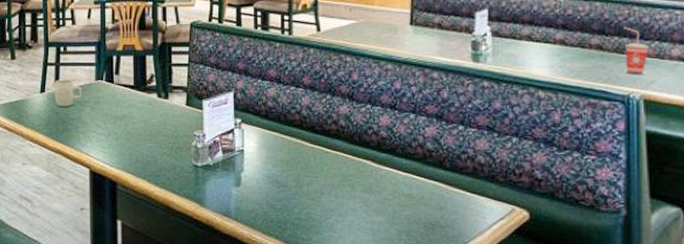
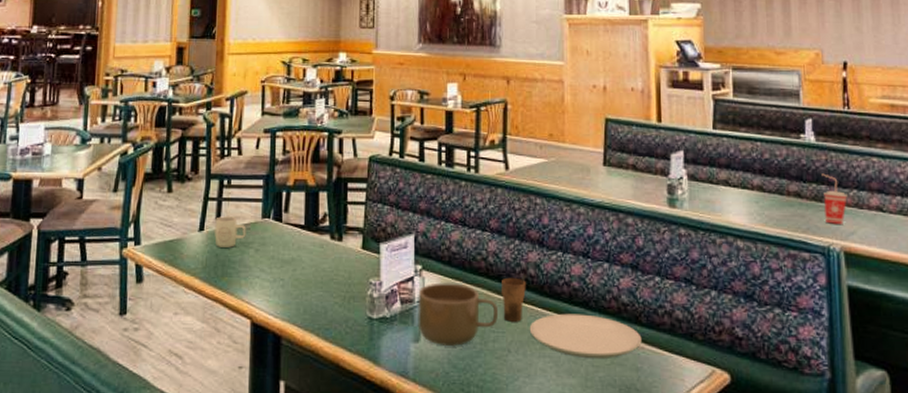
cup: none [238,134,311,190] -> present [417,282,498,347]
cup: none [314,125,337,168] -> present [502,273,526,322]
plate: none [340,160,446,199] -> present [529,313,642,358]

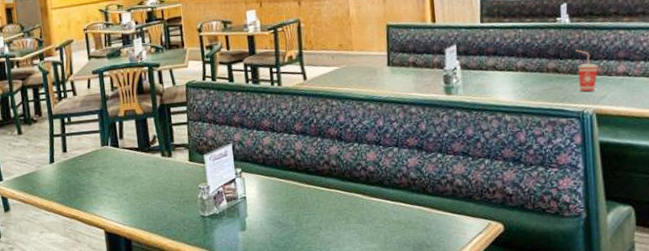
mug: present [214,216,246,248] -> none [62,148,90,175]
cup: present [417,282,498,347] -> none [240,179,309,231]
cup: present [502,273,526,322] -> none [309,164,330,205]
plate: present [529,313,642,358] -> none [335,191,429,227]

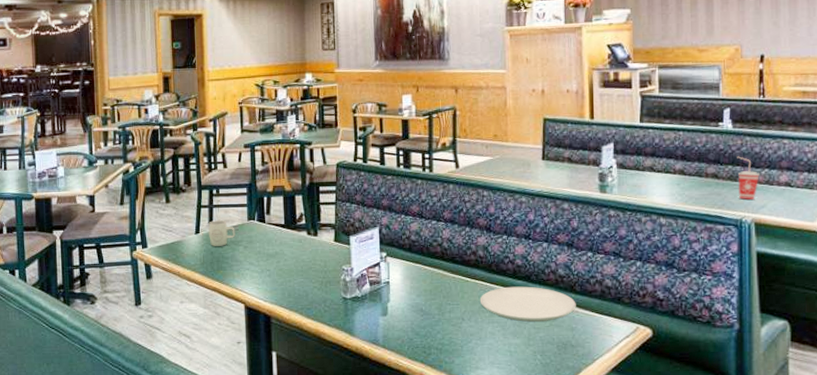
mug: none [62,148,90,175] -> present [208,220,236,246]
plate: none [335,191,429,227] -> present [479,286,576,322]

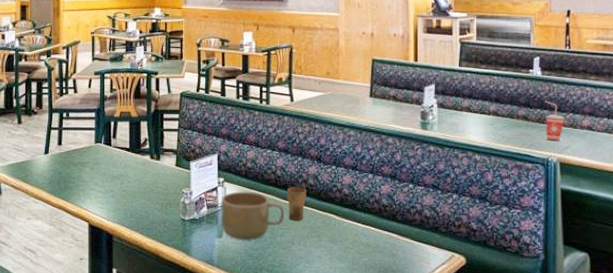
mug: present [208,220,236,246] -> none [56,142,83,167]
cup: none [384,266,453,318] -> present [221,191,284,241]
cup: none [455,255,476,296] -> present [287,183,307,221]
plate: present [479,286,576,322] -> none [309,214,397,247]

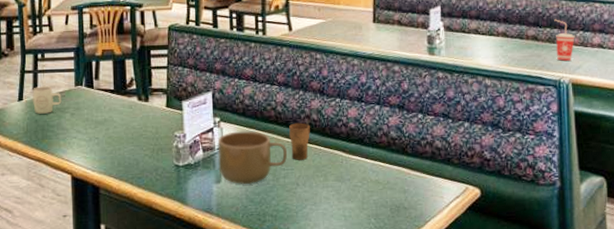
mug: none [56,142,83,167] -> present [32,86,62,114]

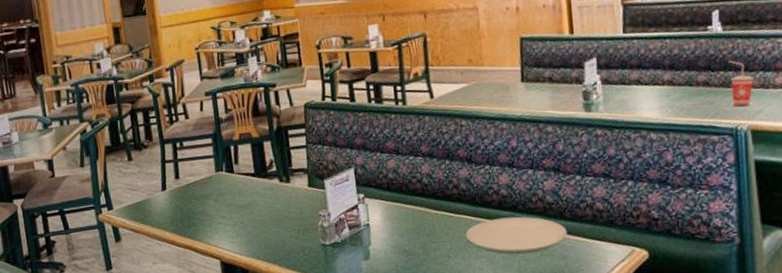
mug: present [32,86,62,114] -> none [174,174,204,202]
cup: present [217,131,287,185] -> none [363,205,437,260]
cup: present [289,119,310,160] -> none [437,189,460,232]
plate: none [314,149,408,185] -> present [465,216,567,254]

